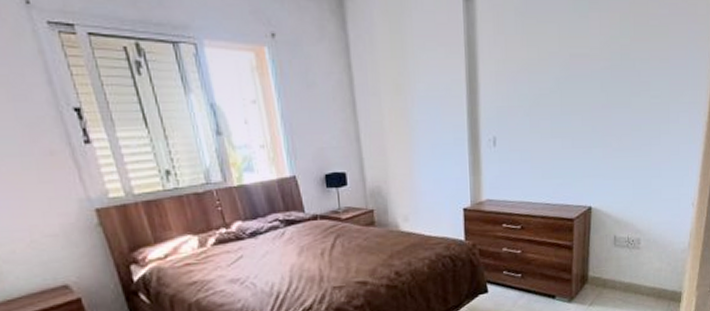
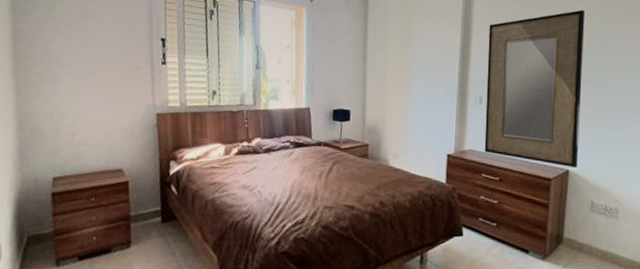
home mirror: none [497,20,603,204] -> present [484,10,584,168]

